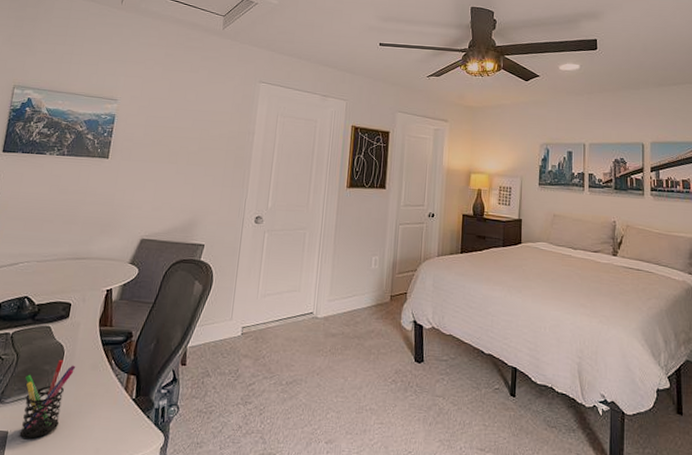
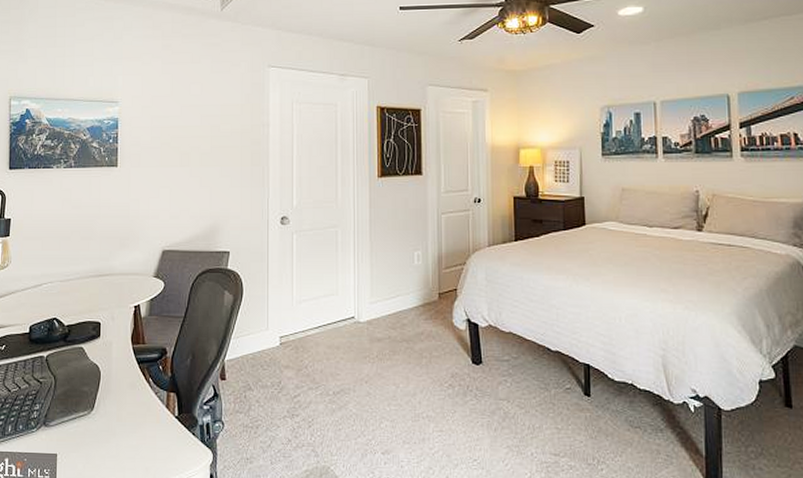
pen holder: present [19,359,76,439] -> none [66,380,114,460]

